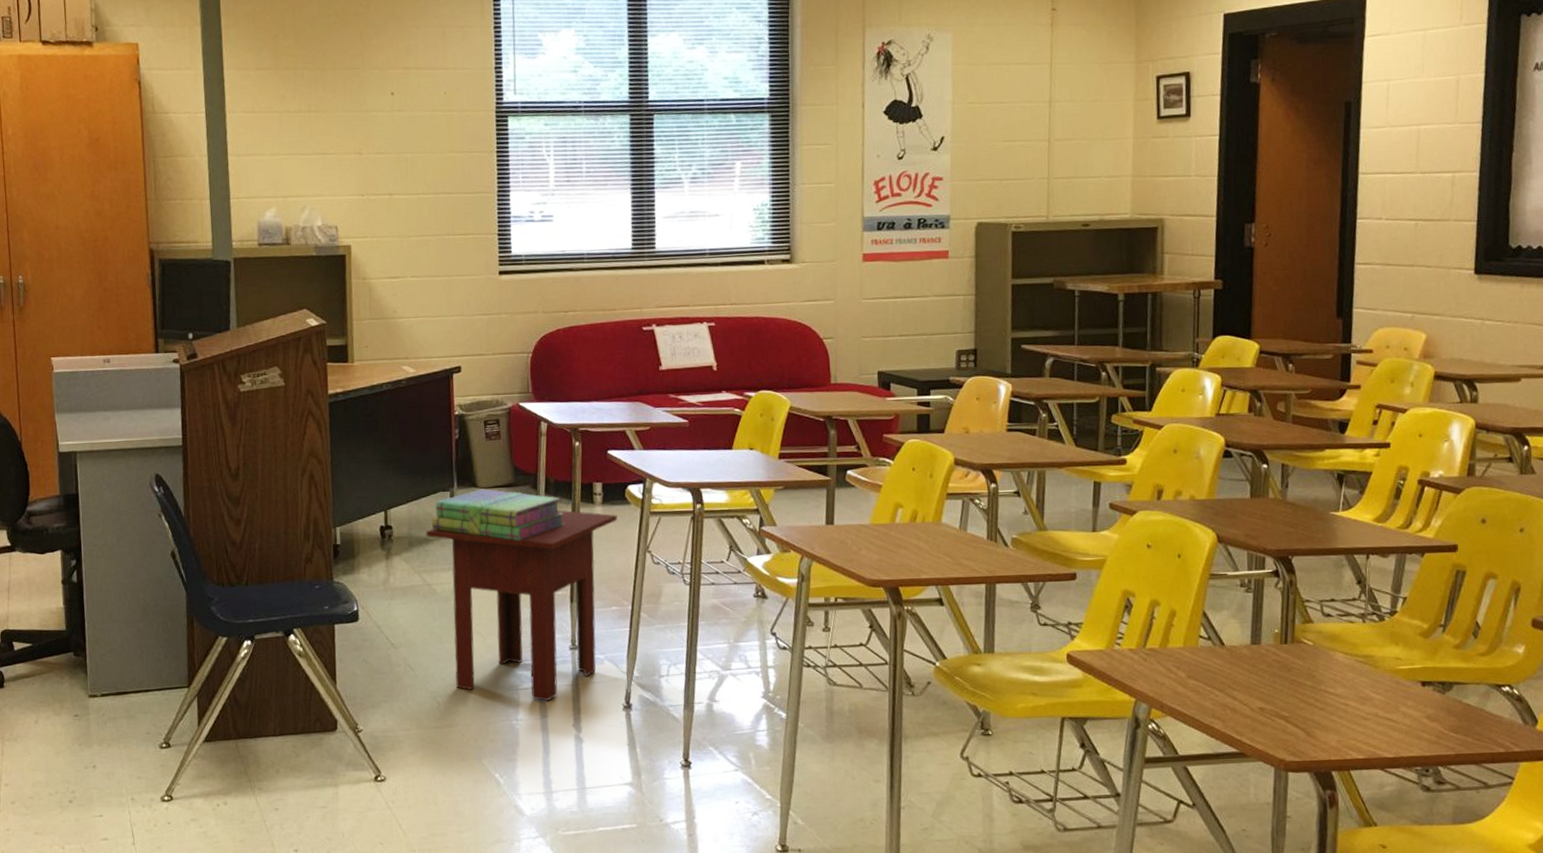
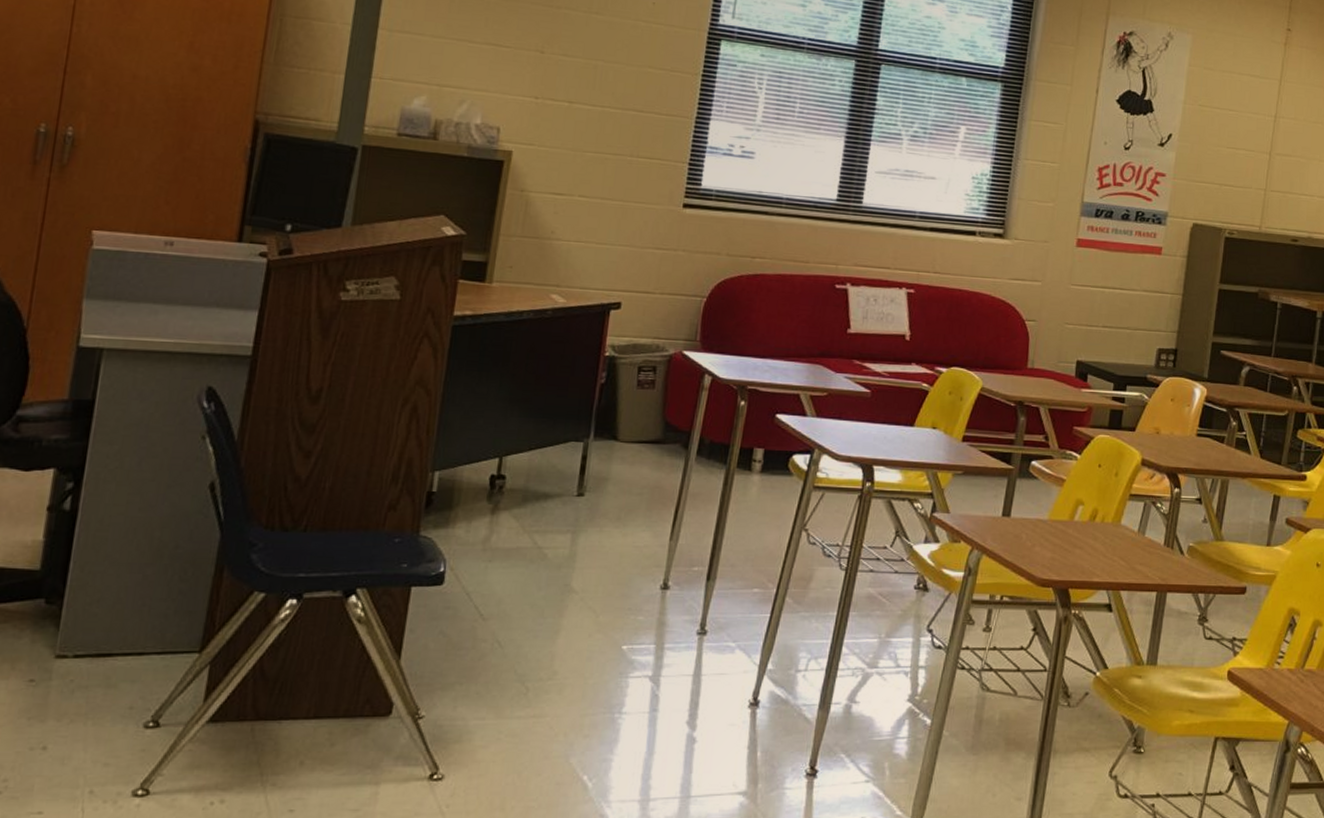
side table: present [425,510,618,702] -> none [545,474,776,693]
stack of books: present [431,488,564,540] -> none [554,442,715,505]

